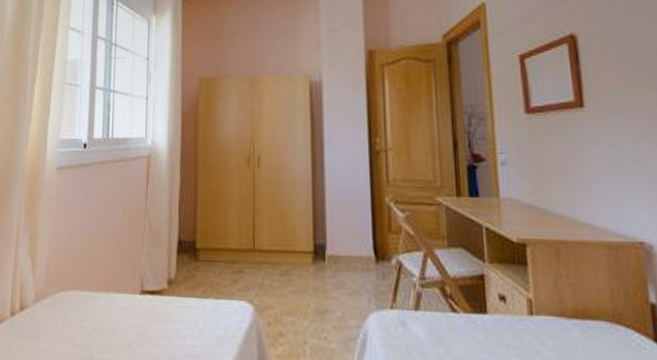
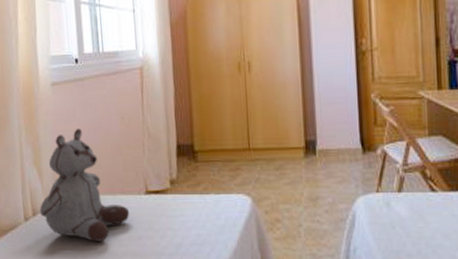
stuffed bear: none [27,216,122,346] -> present [39,128,130,241]

